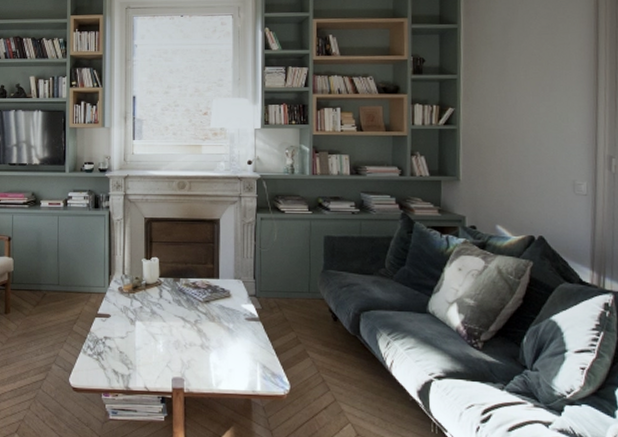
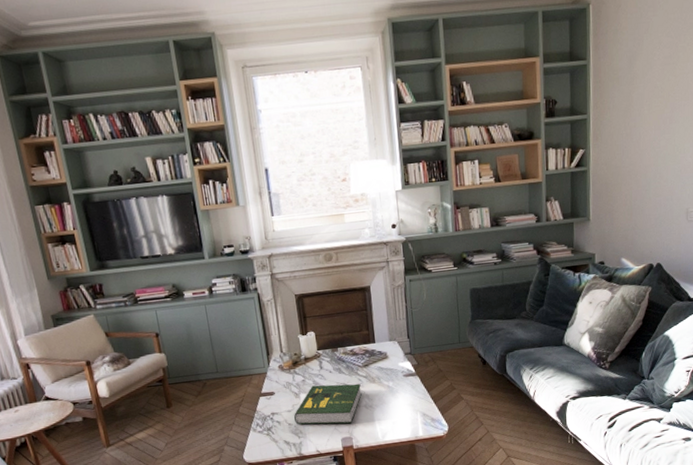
book: none [127,314,199,363] -> present [294,383,362,425]

